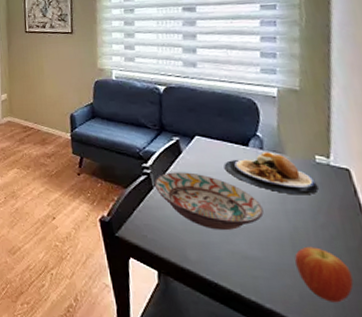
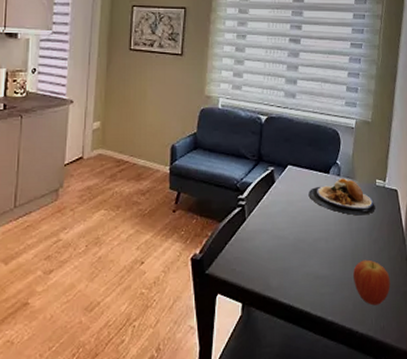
decorative bowl: present [154,172,264,231] -> none [247,201,335,255]

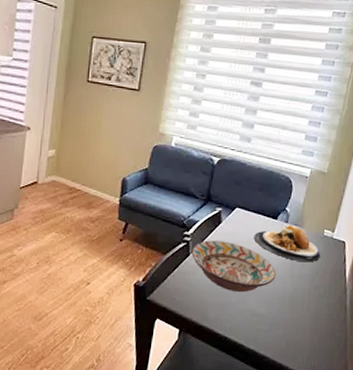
decorative bowl: none [247,201,335,255] -> present [191,240,276,293]
fruit: present [353,259,390,306] -> none [289,304,326,346]

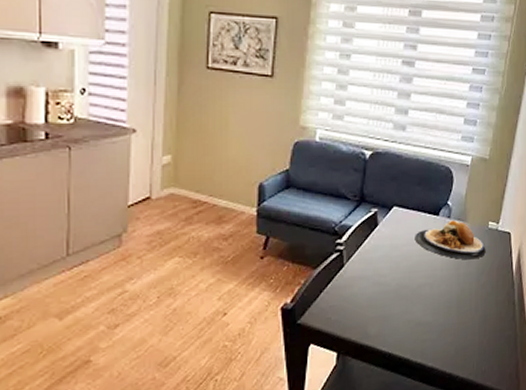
decorative bowl: present [191,240,276,293] -> none [345,245,441,302]

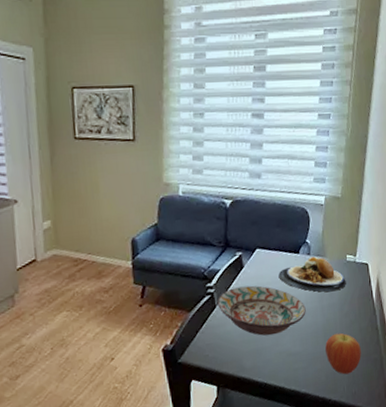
decorative bowl: none [345,245,441,302] -> present [217,285,306,336]
fruit: none [457,305,495,351] -> present [325,333,361,375]

